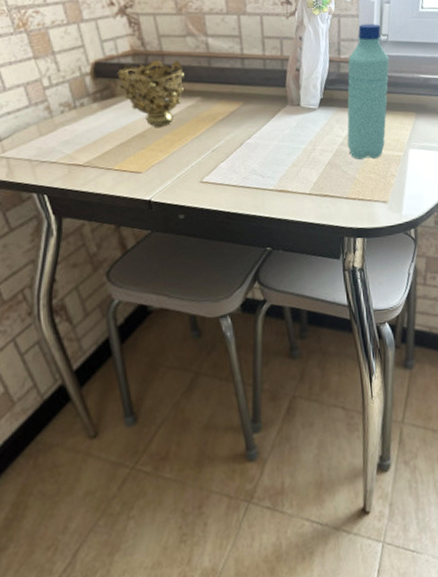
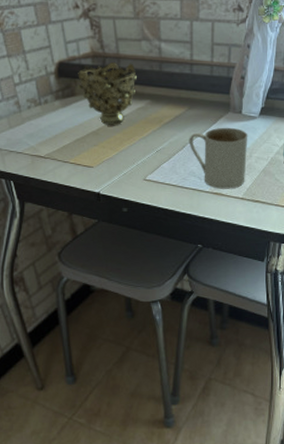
mug: none [246,120,311,186] -> present [189,127,248,189]

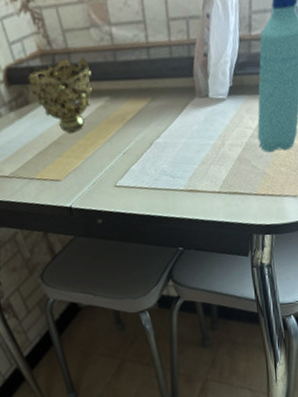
mug: present [189,127,248,189] -> none [155,114,220,186]

